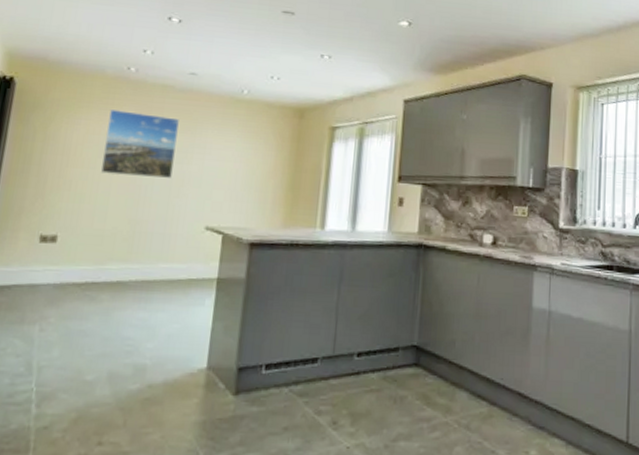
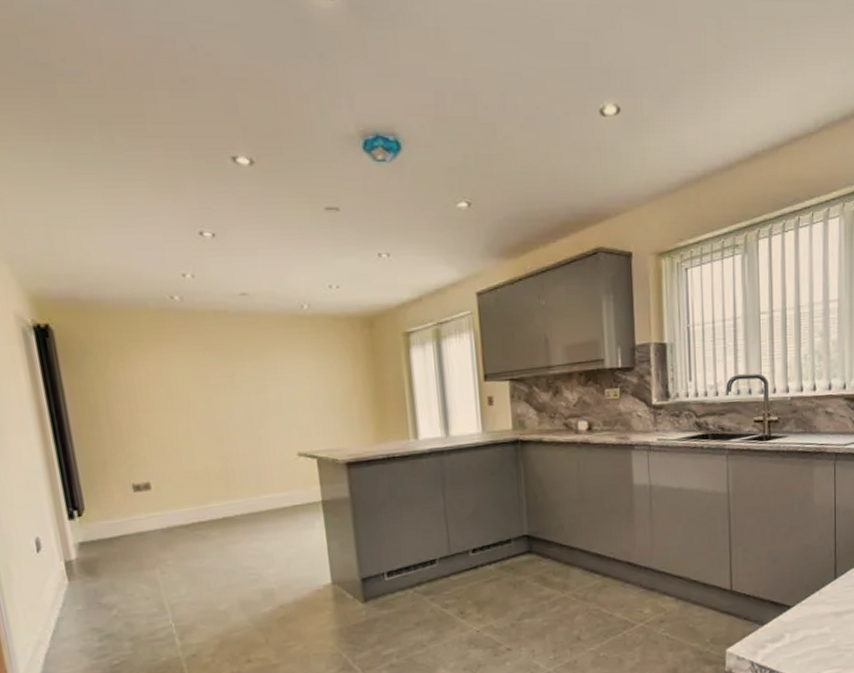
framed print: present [100,110,179,178] -> none [165,345,250,414]

